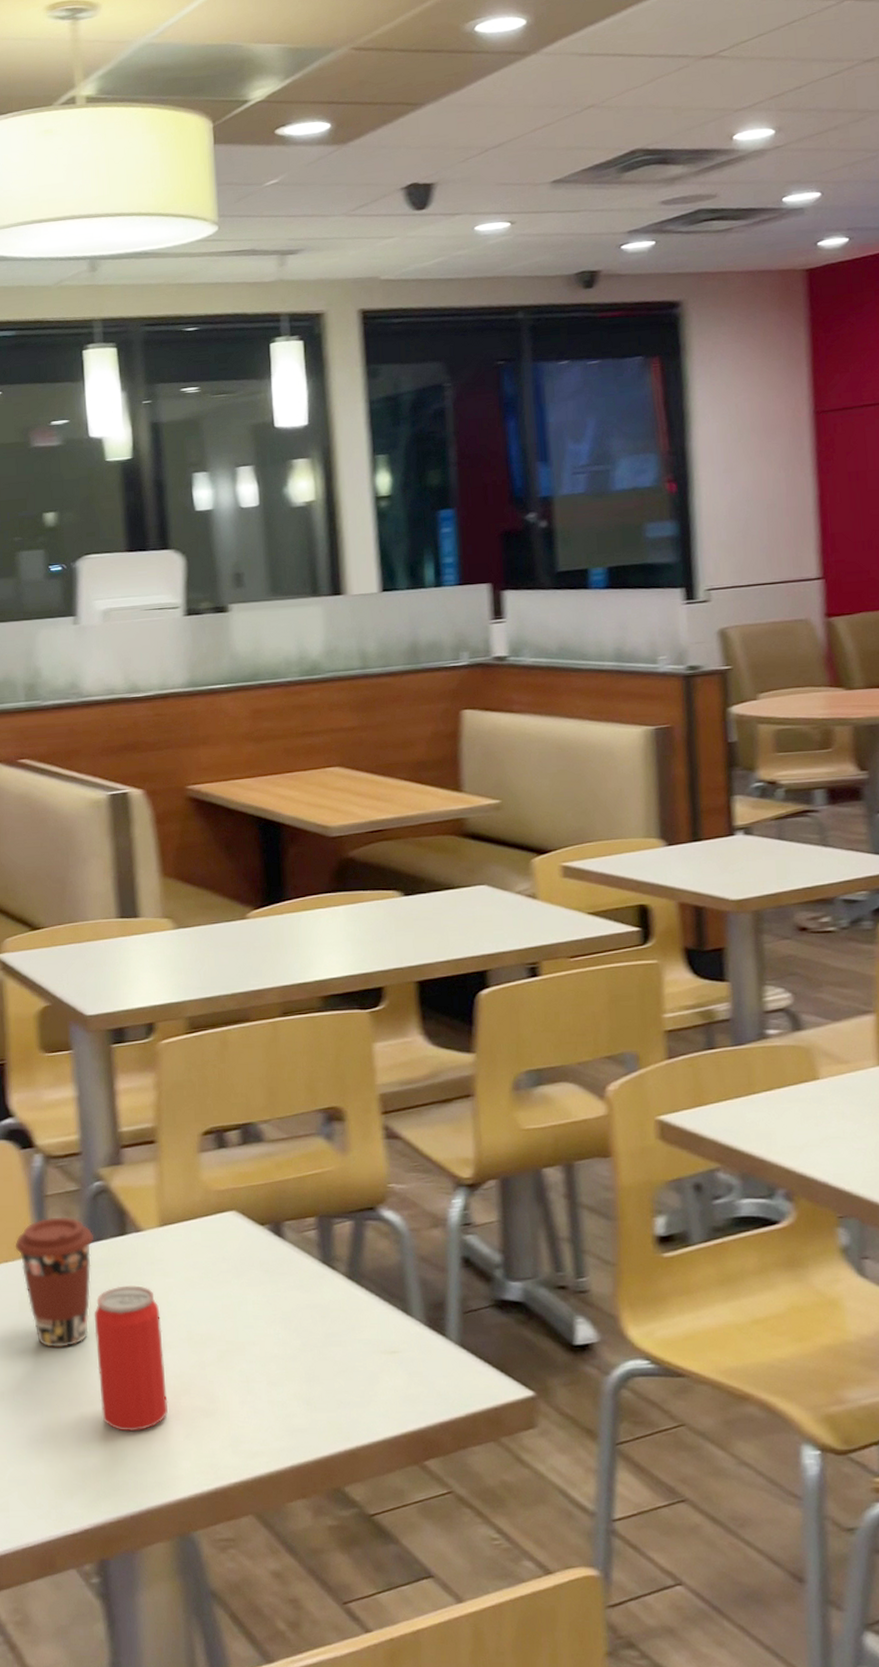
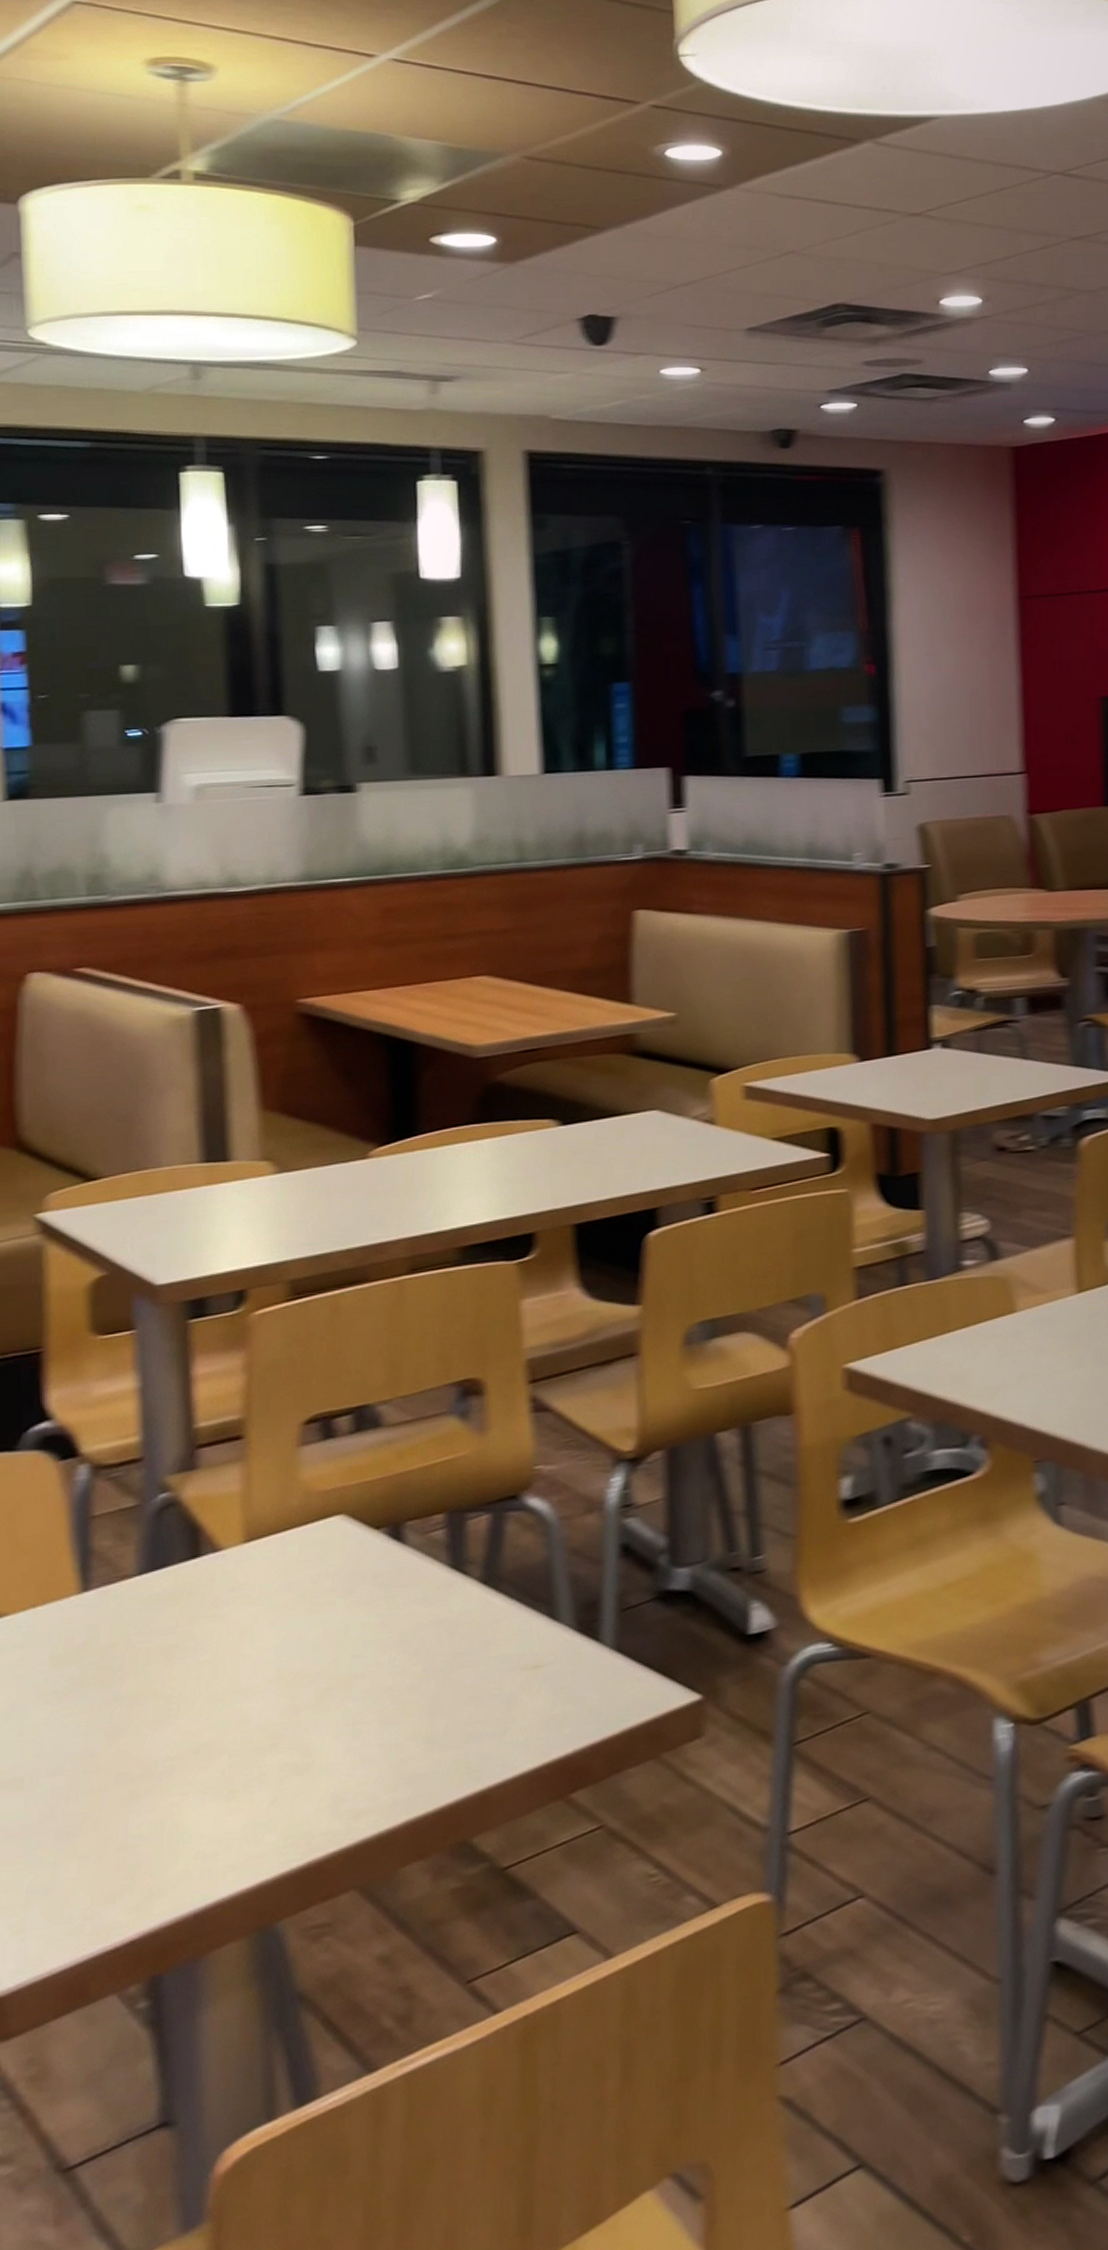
coffee cup: present [14,1217,95,1348] -> none [46,1541,157,1712]
beverage can: present [94,1285,168,1432] -> none [152,1619,249,1807]

